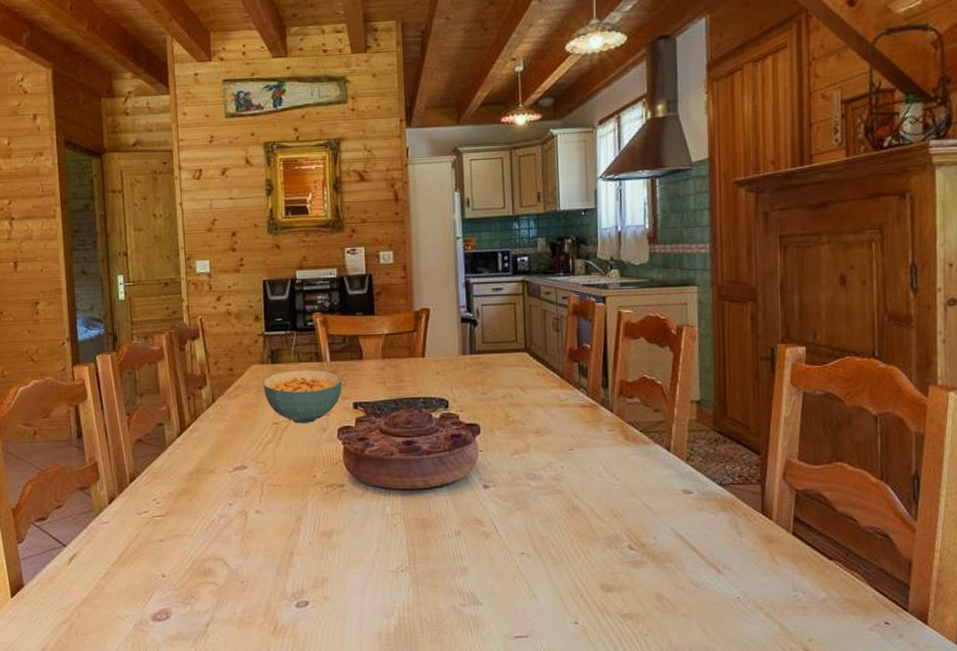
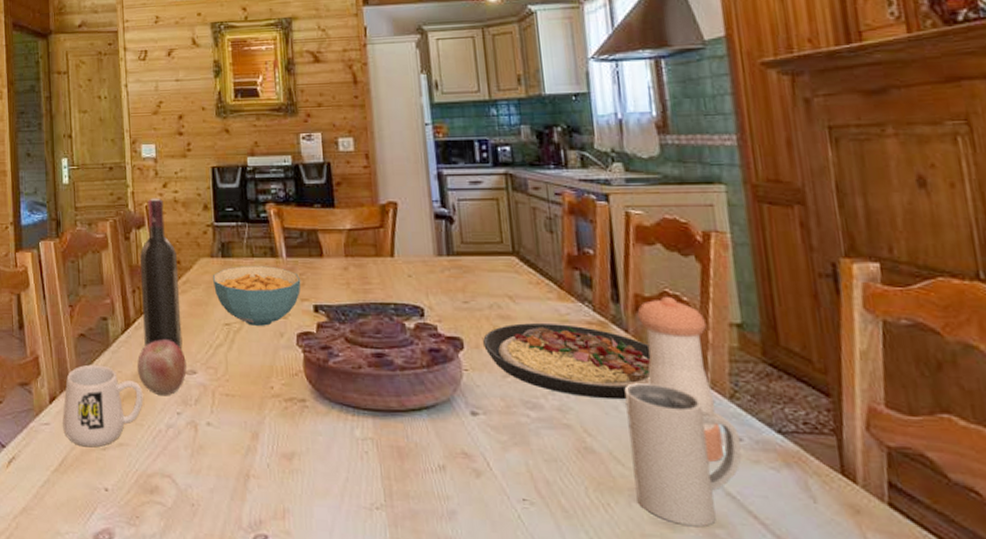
mug: none [121,466,198,540] -> present [63,364,143,448]
apple: none [192,440,238,490] -> present [138,340,187,396]
wine bottle: none [195,311,234,447] -> present [140,198,183,348]
plate: none [497,408,629,468] -> present [483,323,652,400]
mug: none [607,452,691,563] -> present [624,382,742,528]
pepper shaker: none [621,381,678,511] -> present [637,297,724,462]

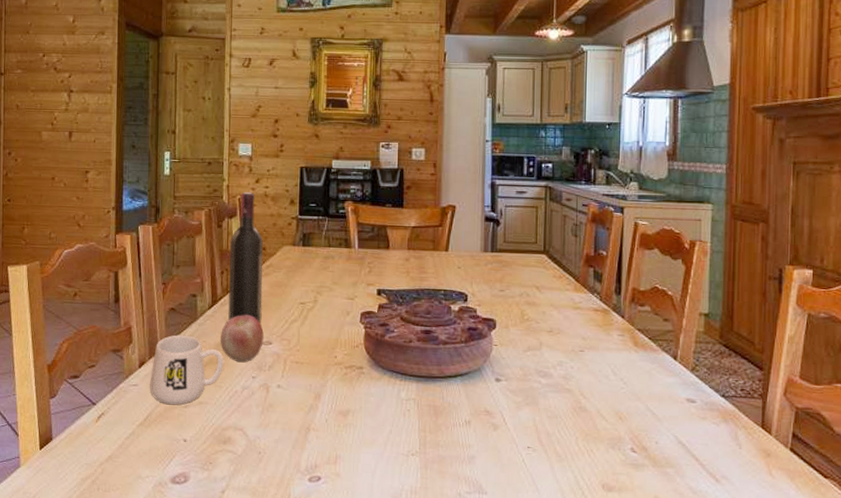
cereal bowl: present [213,266,301,326] -> none [293,254,369,306]
plate: present [483,323,652,400] -> none [512,309,639,371]
mug: present [624,382,742,528] -> none [613,357,694,467]
pepper shaker: present [637,297,724,462] -> none [633,291,683,418]

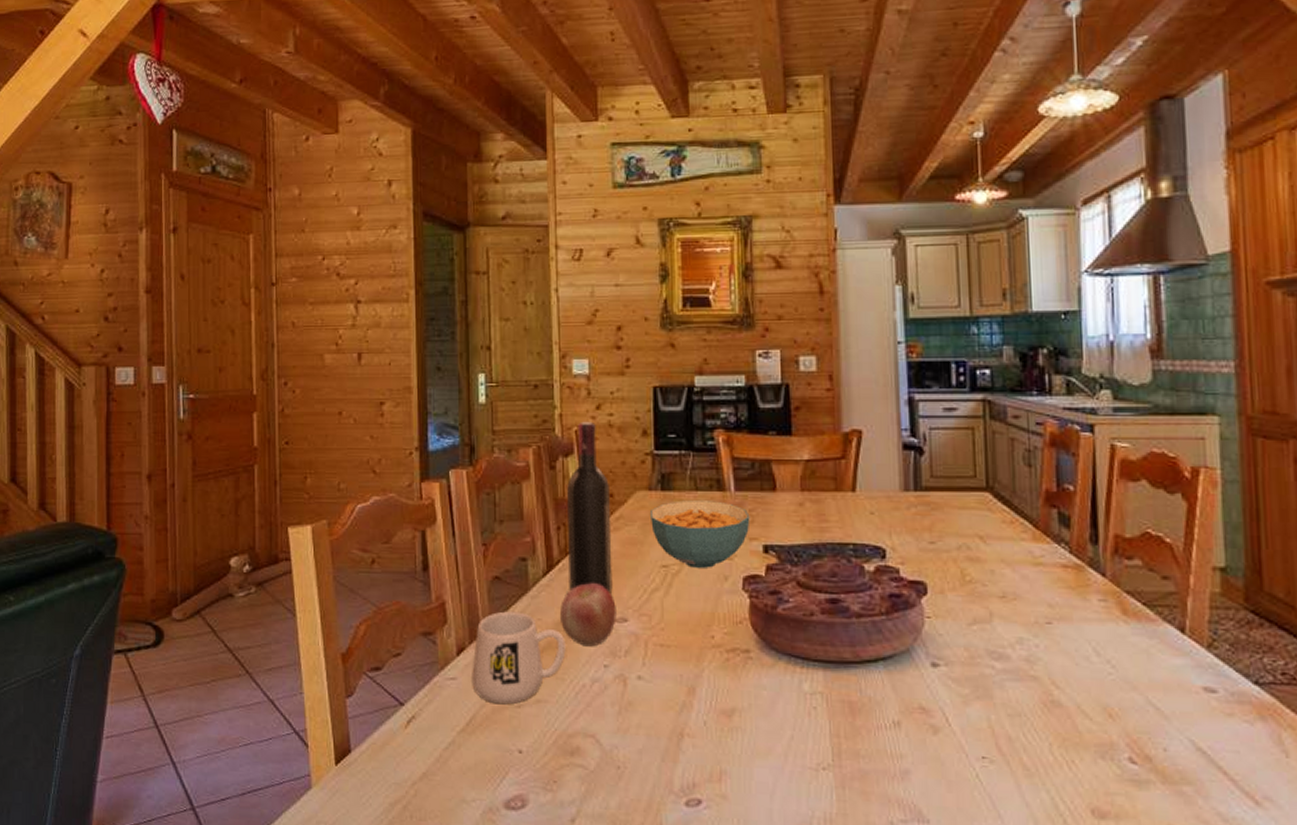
cereal bowl: none [293,254,369,306] -> present [651,500,750,568]

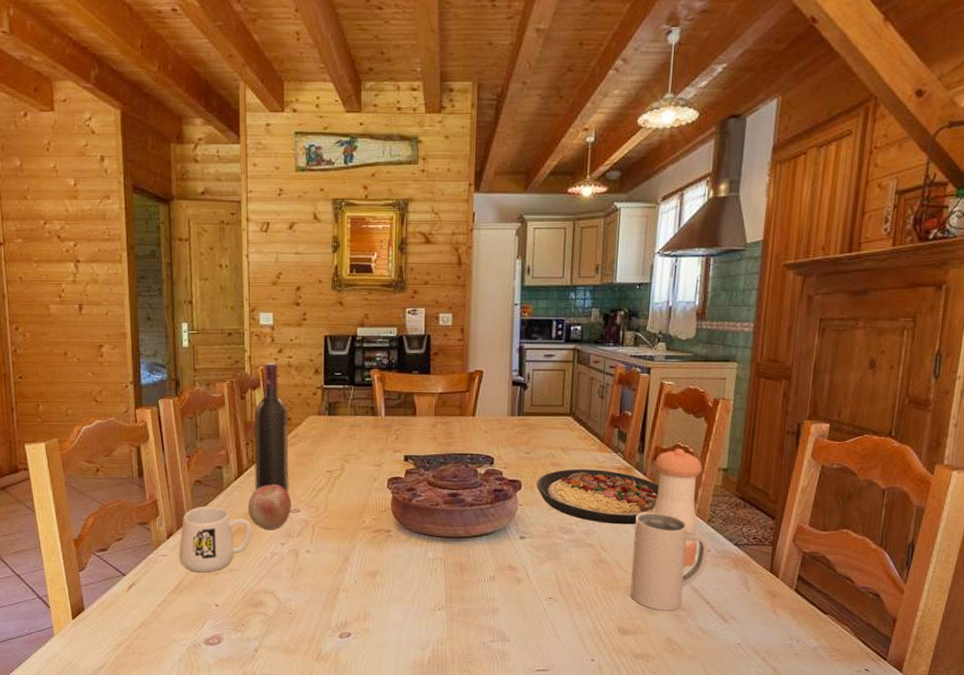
cereal bowl: present [651,500,750,568] -> none [320,423,396,473]
plate: none [949,566,1128,650] -> present [537,469,659,525]
mug: none [1097,630,1215,785] -> present [630,512,709,611]
pepper shaker: none [1116,538,1197,715] -> present [652,449,703,566]

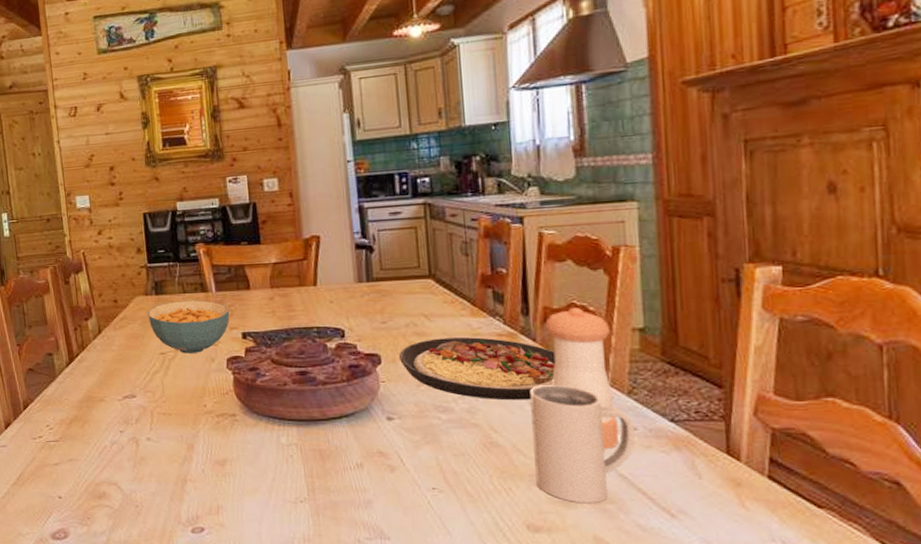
mug: present [179,506,252,573] -> none [17,394,89,464]
apple: present [248,484,291,530] -> none [82,370,127,418]
wine bottle: present [255,362,289,492] -> none [80,244,122,377]
cereal bowl: none [320,423,396,473] -> present [148,300,230,353]

